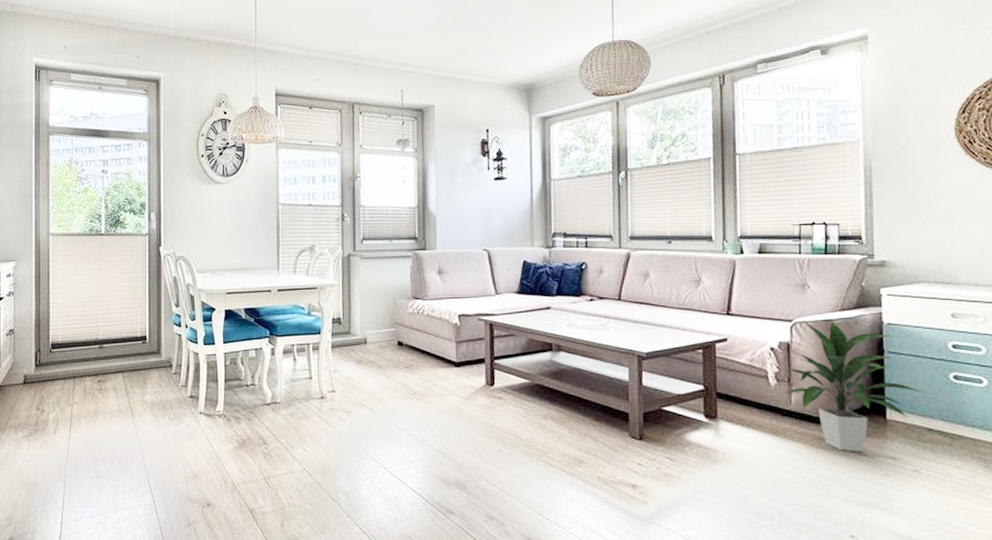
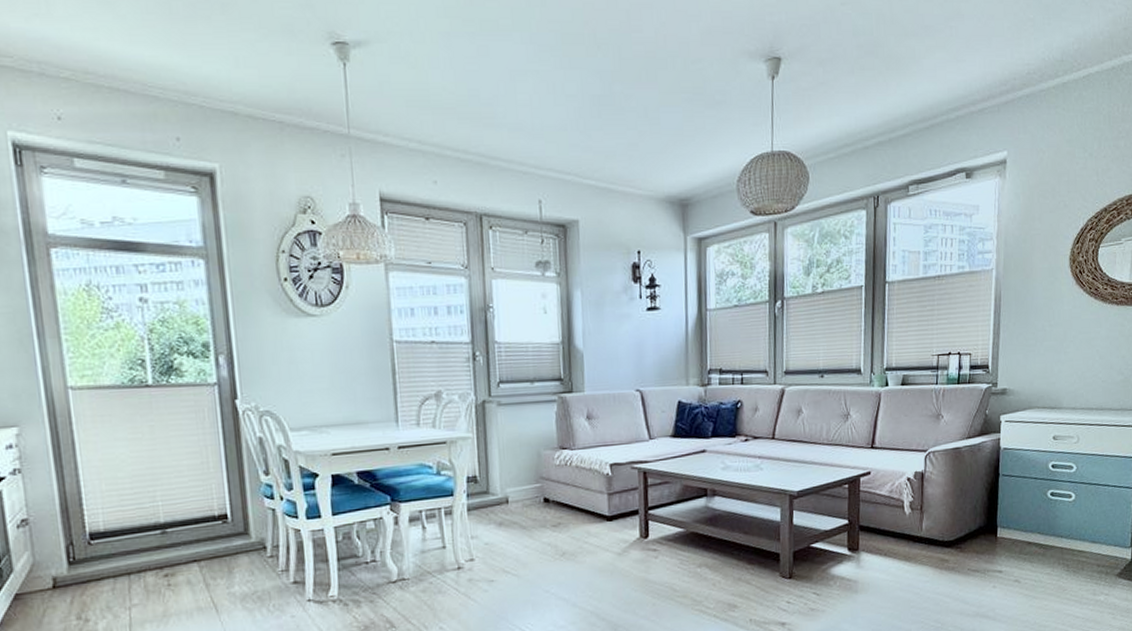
indoor plant: present [783,320,924,452] -> none [916,449,1027,570]

